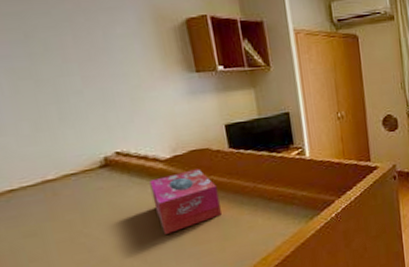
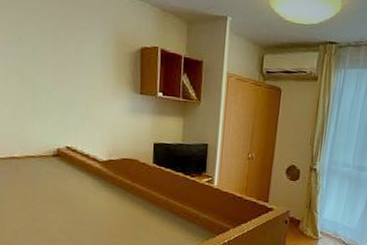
tissue box: present [149,169,221,234] -> none [86,174,137,222]

